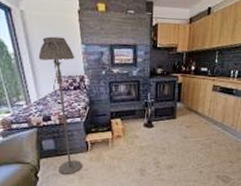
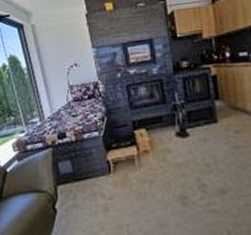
floor lamp: present [38,36,82,175] -> none [49,44,105,207]

